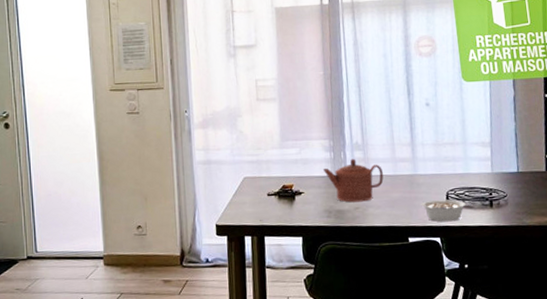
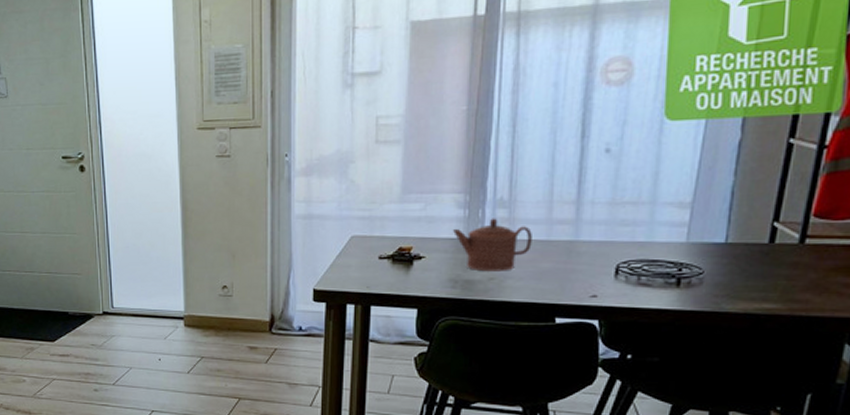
legume: present [421,199,473,222] -> none [578,274,651,302]

